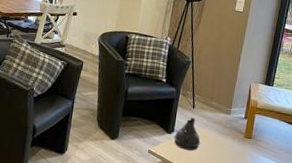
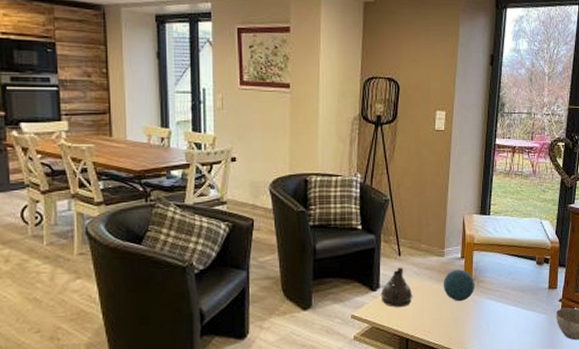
decorative orb: none [226,127,254,155] -> present [443,269,475,302]

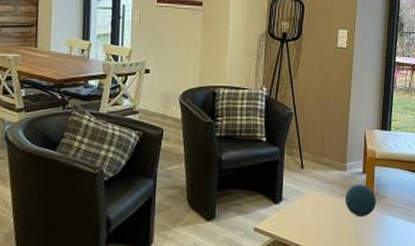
teapot: present [380,267,413,307] -> none [283,180,315,221]

